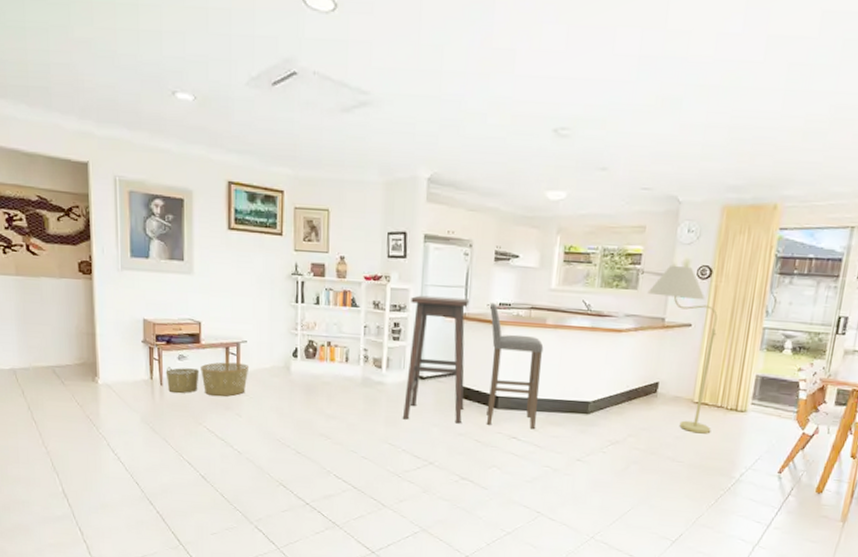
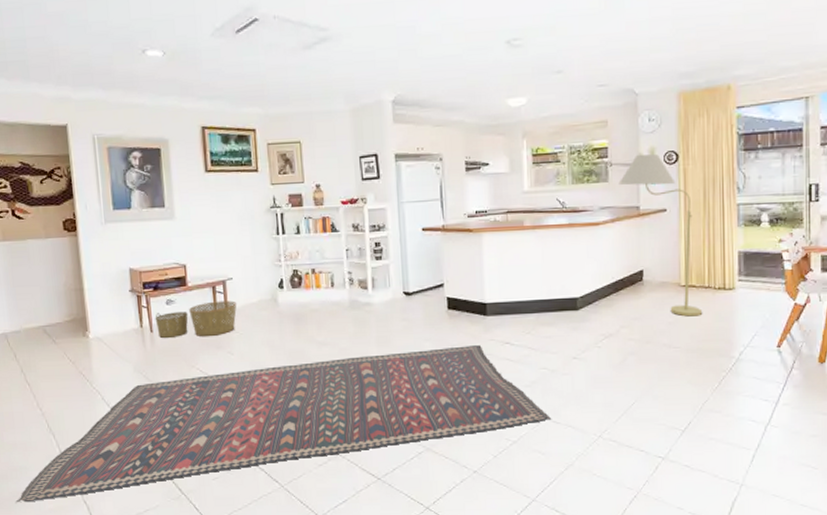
area rug: none [17,433,547,535] -> present [15,345,551,503]
bar stool: present [403,295,470,424] -> none [389,210,453,338]
bar stool: present [486,302,544,430] -> none [466,211,527,333]

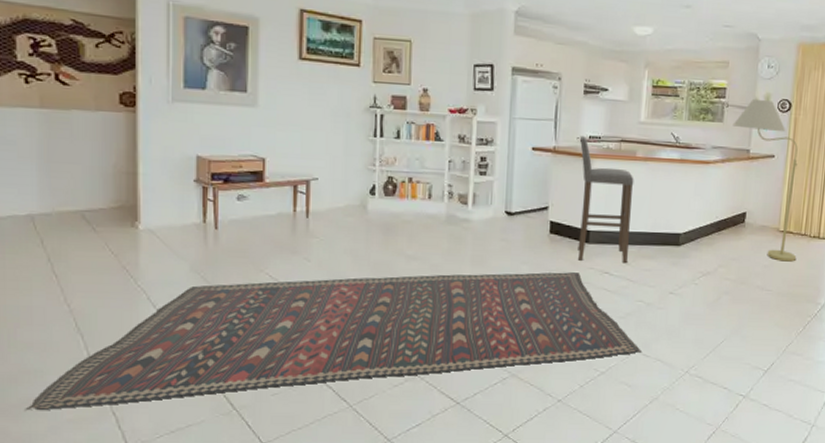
basket: present [155,312,189,339] -> none [221,208,262,238]
basket: present [189,300,237,337] -> none [264,201,321,240]
bar stool: none [466,211,527,333] -> present [578,135,634,264]

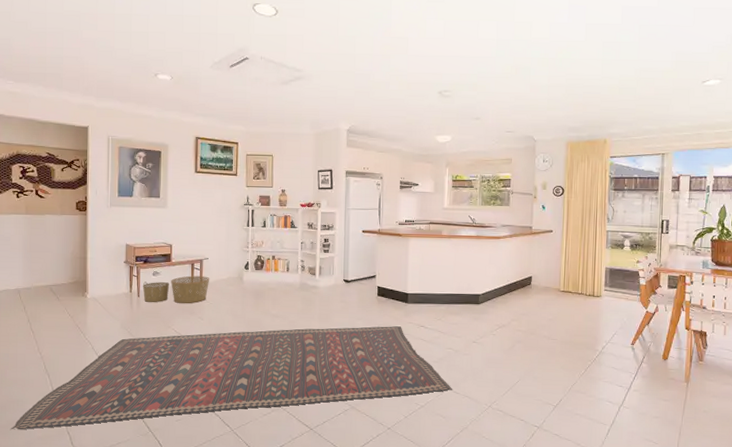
basket: none [221,208,262,238] -> present [142,282,170,303]
basket: none [264,201,321,240] -> present [171,275,210,304]
bar stool: present [578,135,634,264] -> none [398,219,441,319]
floor lamp: present [732,98,798,262] -> none [517,186,576,316]

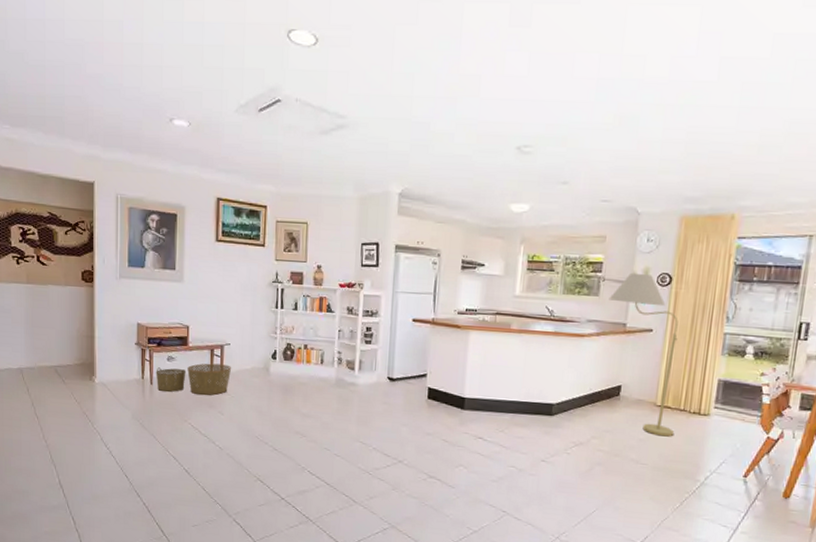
area rug: present [10,326,452,430] -> none [16,430,513,523]
floor lamp: none [517,186,576,316] -> present [608,272,678,437]

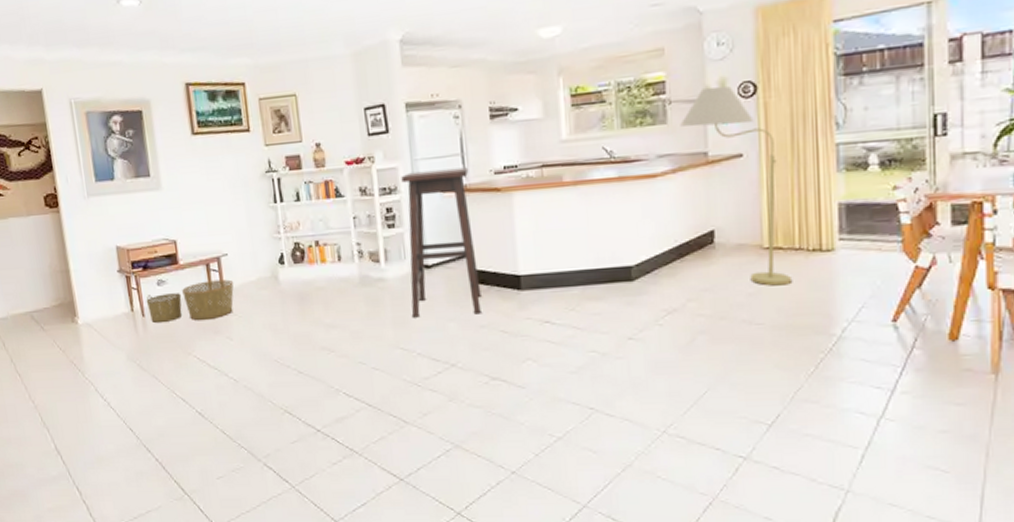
bar stool: none [374,301,438,424] -> present [401,167,481,318]

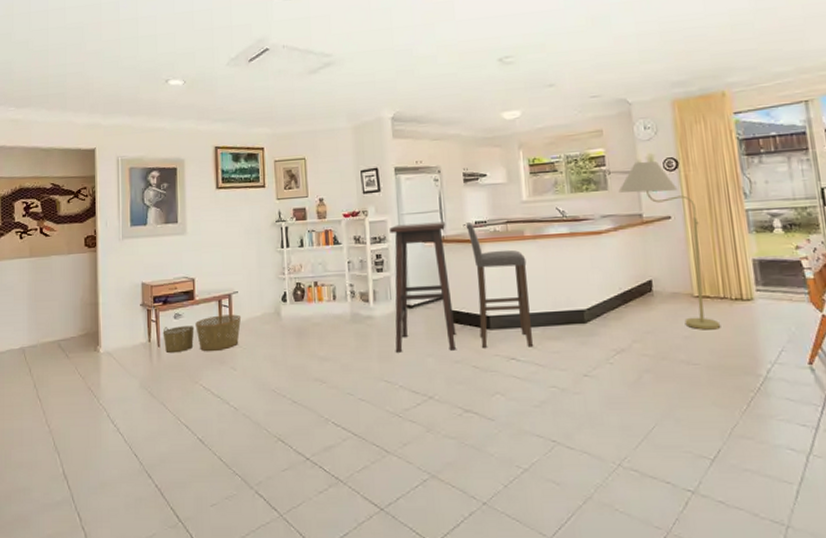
bar stool: none [492,166,570,311] -> present [465,221,533,348]

